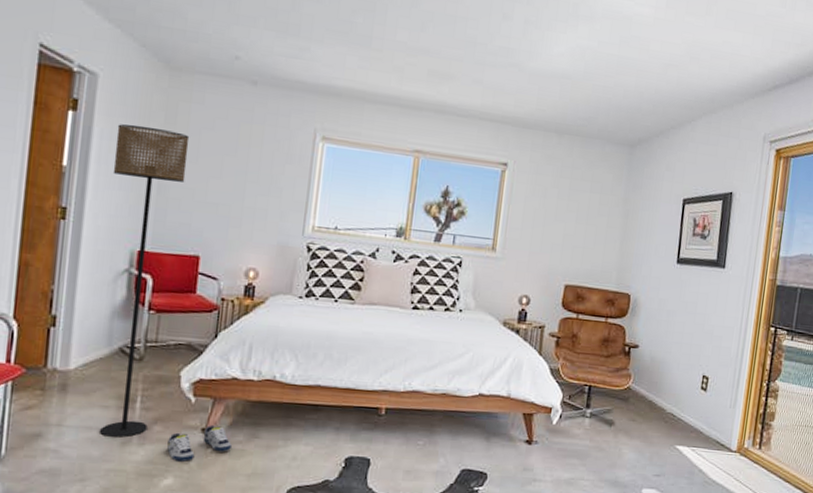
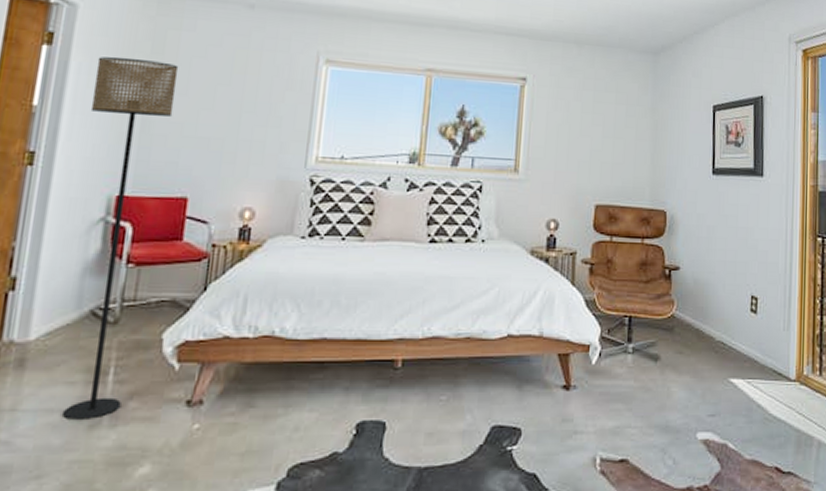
shoe: present [166,426,232,462] -> none [143,396,222,444]

